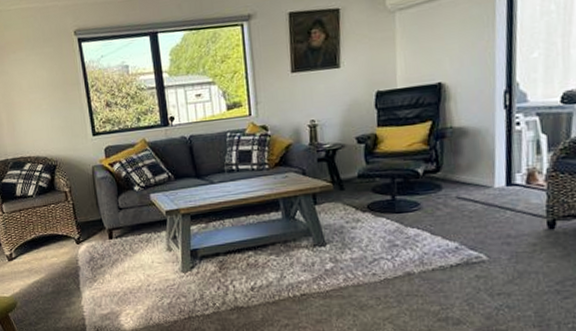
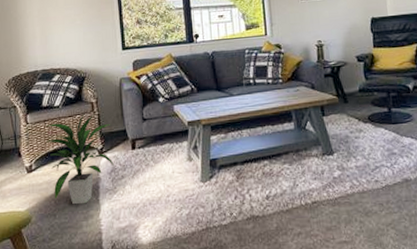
indoor plant: none [21,202,92,292] -> present [45,113,114,205]

